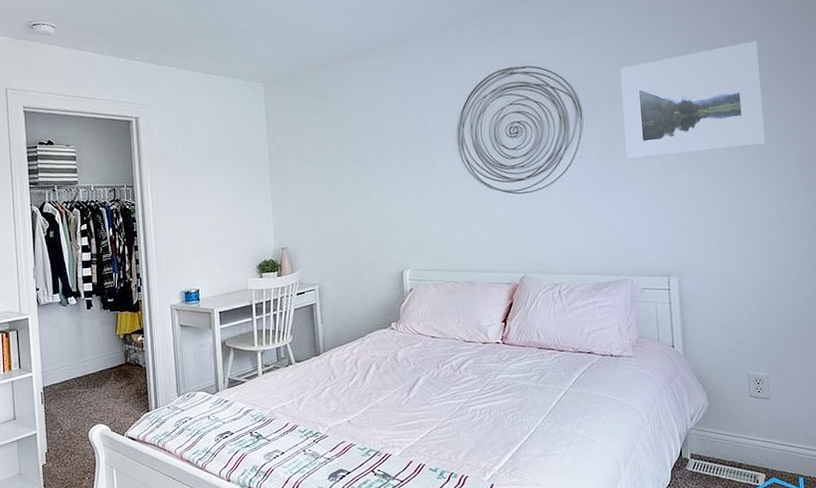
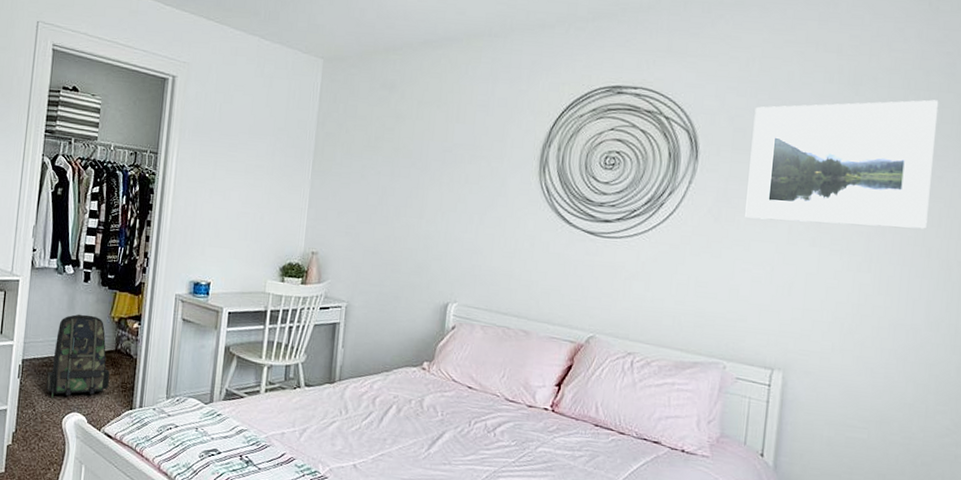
backpack: none [67,337,125,416] -> present [46,314,110,398]

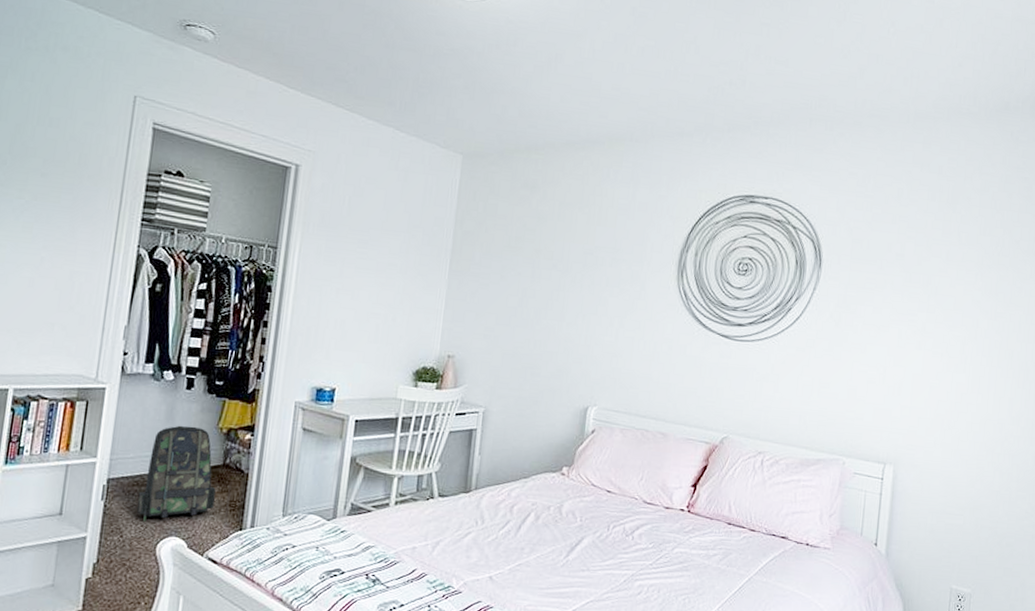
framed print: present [745,99,939,229] -> none [862,219,1019,334]

